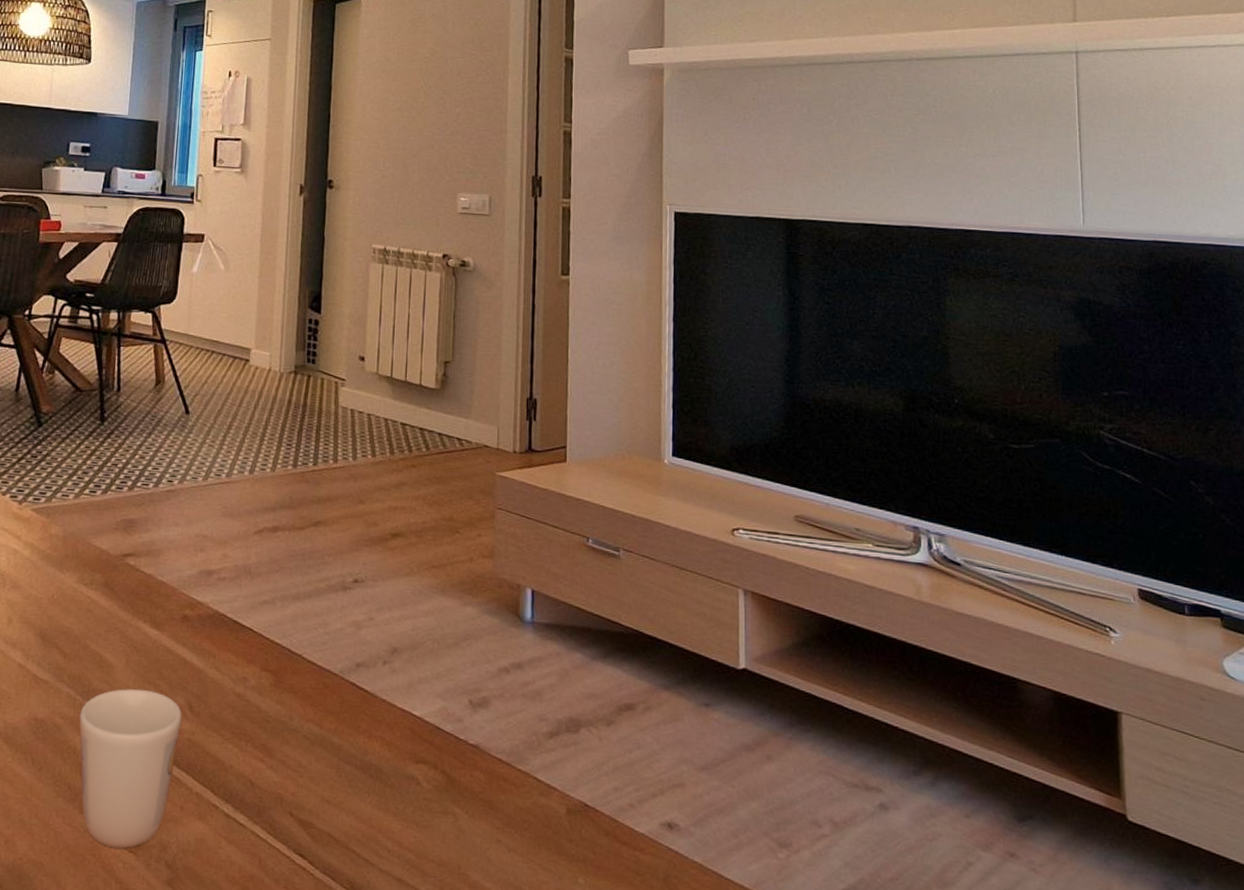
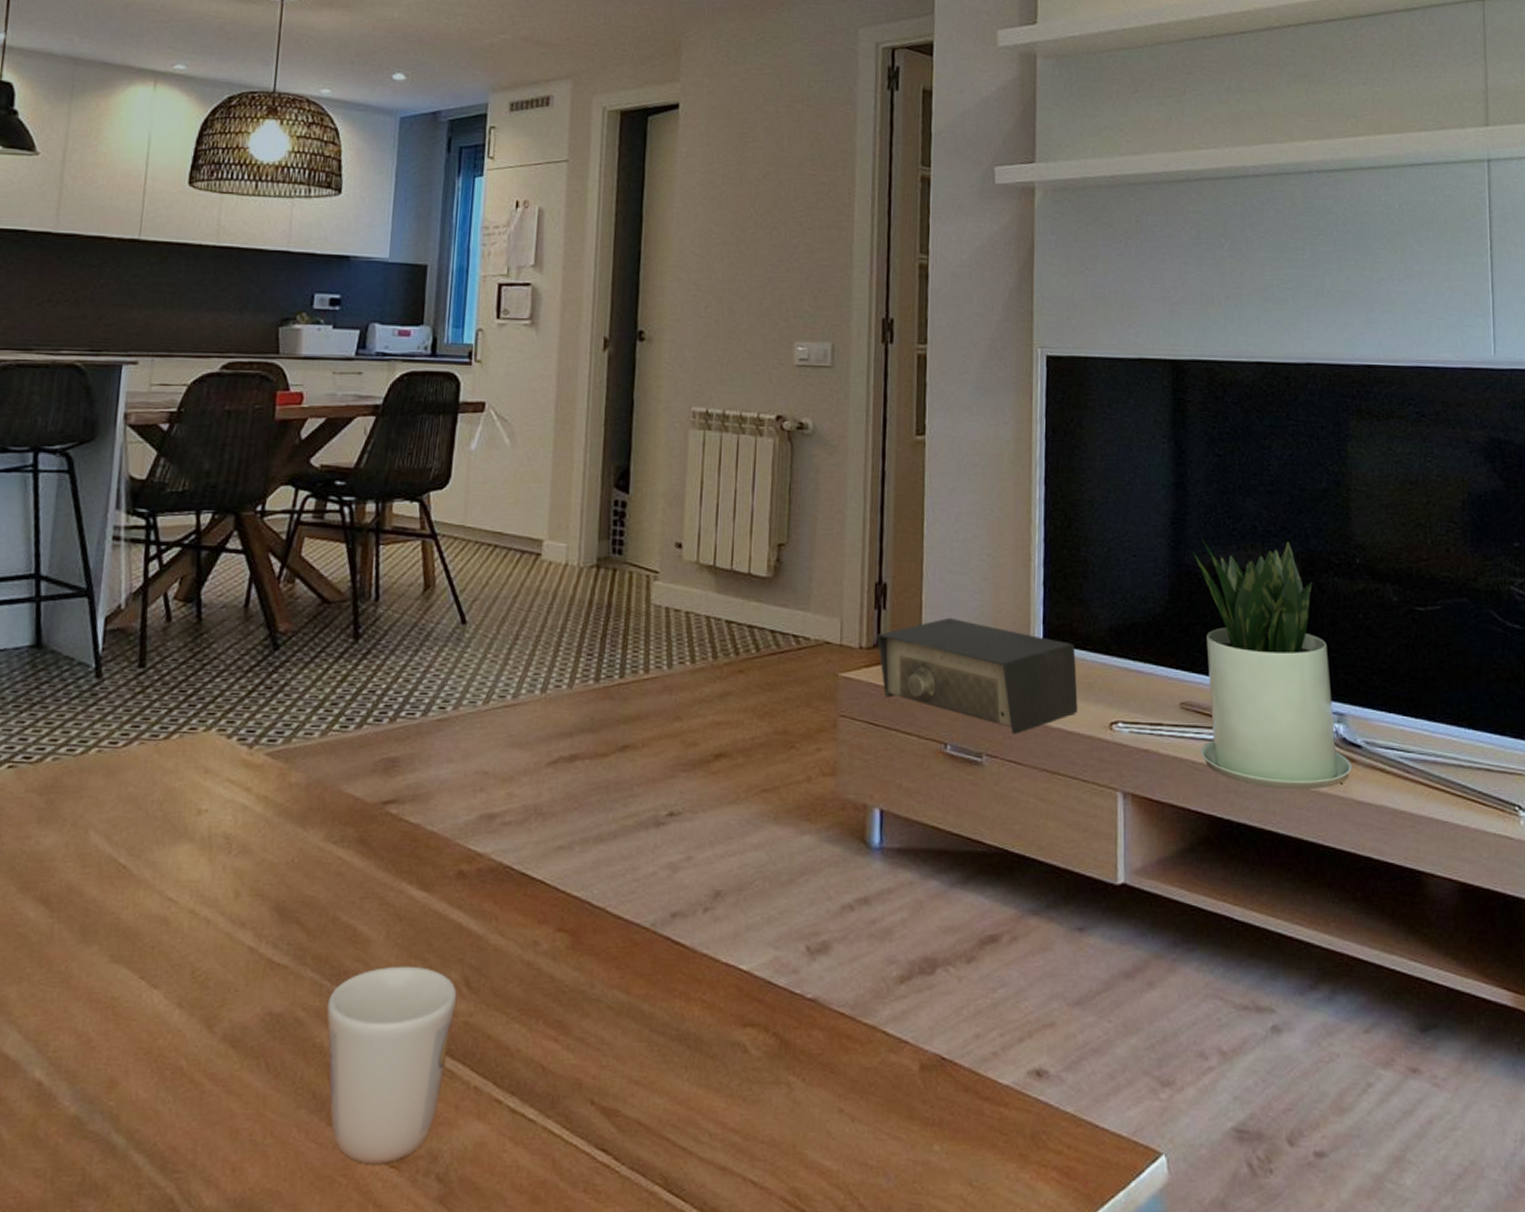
speaker: none [528,430,703,534] -> present [876,617,1078,734]
planter: none [805,375,952,600] -> present [1192,539,1352,790]

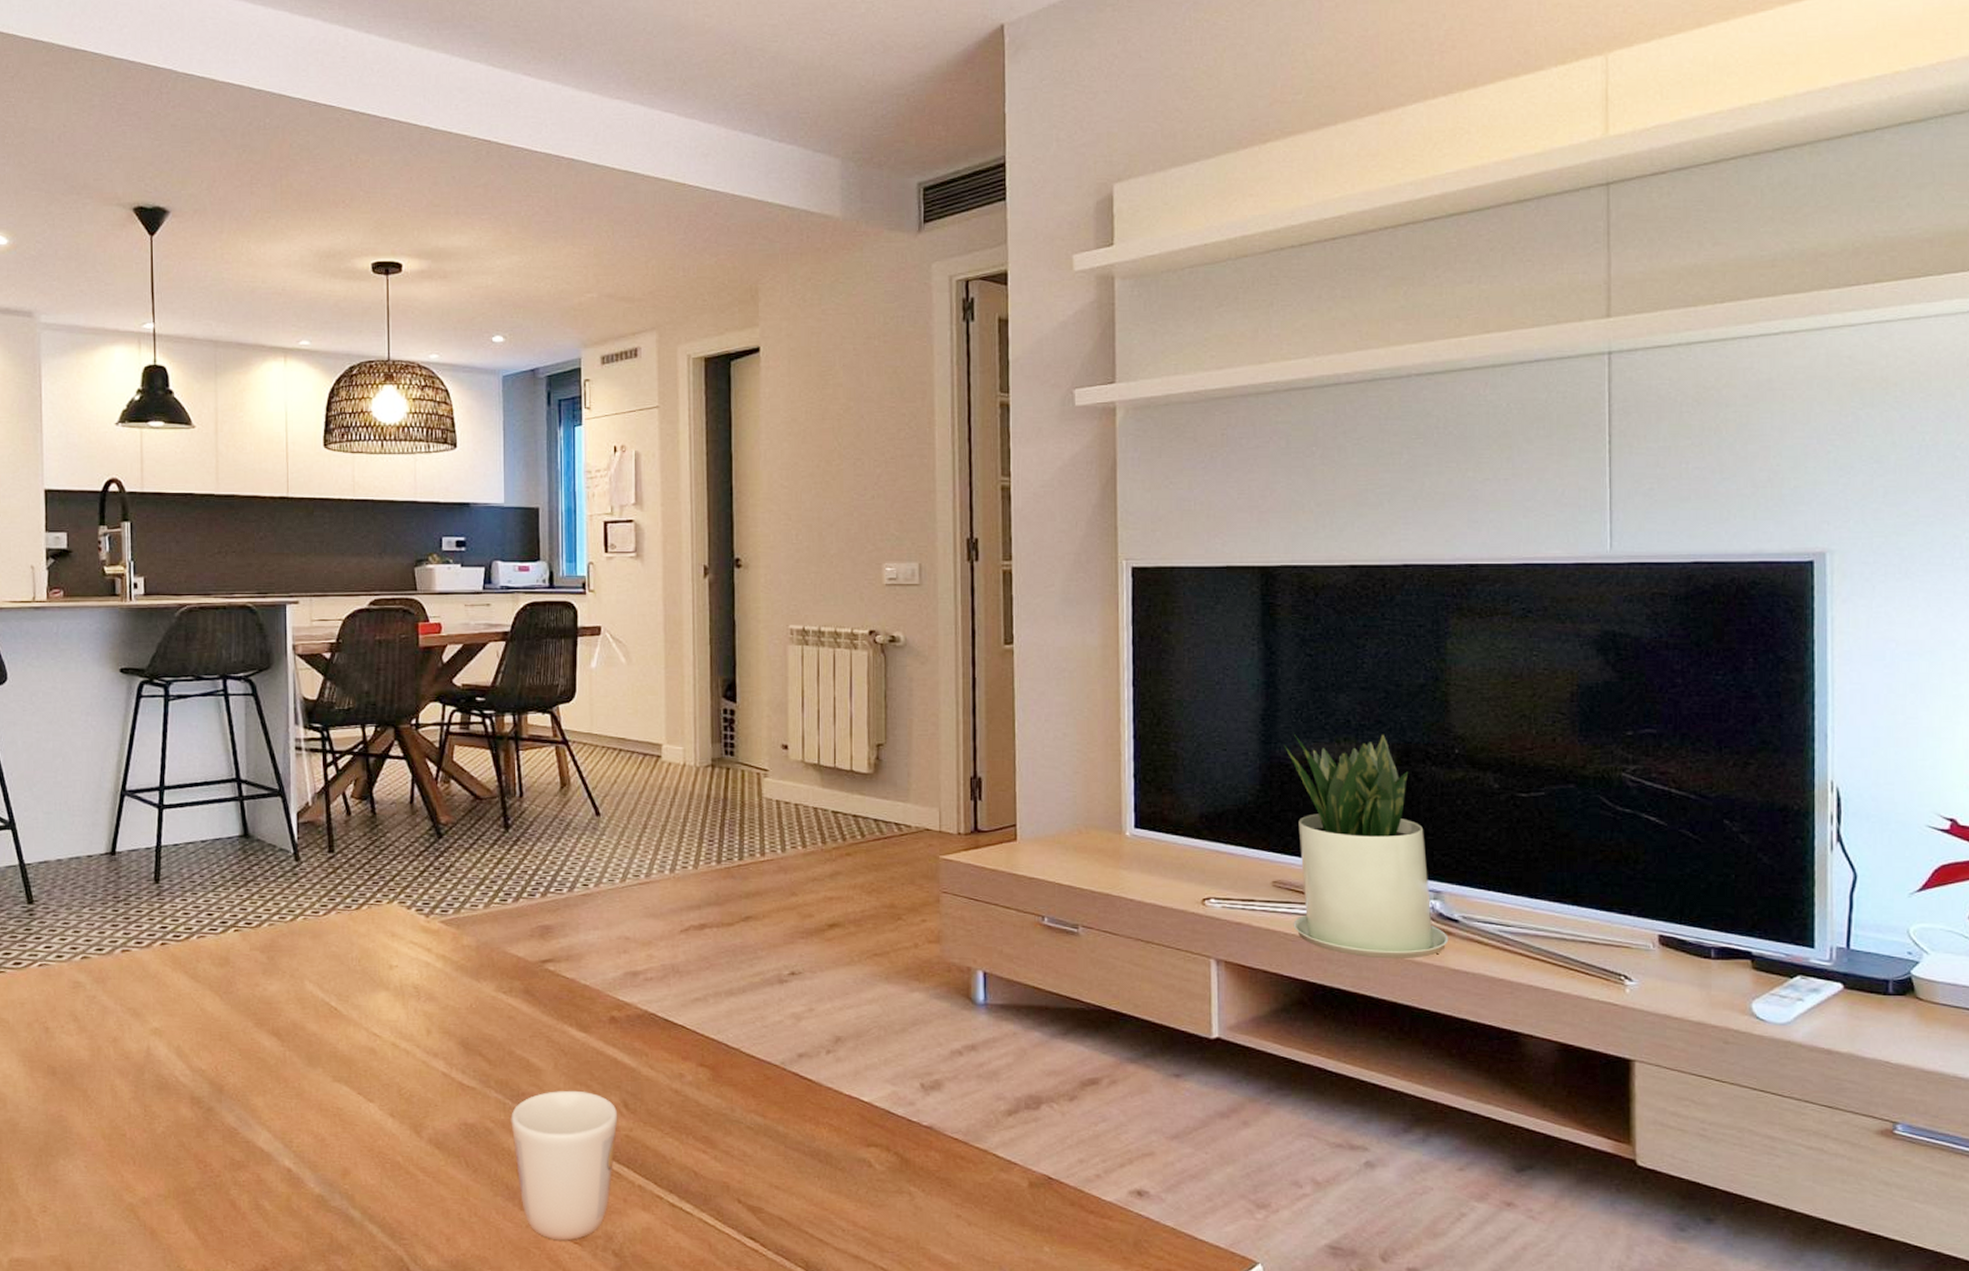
speaker: present [876,617,1078,734] -> none [973,806,1170,909]

